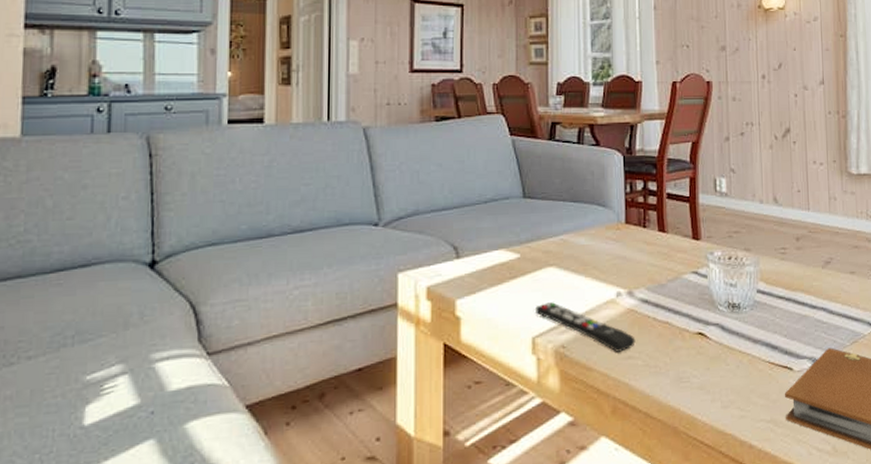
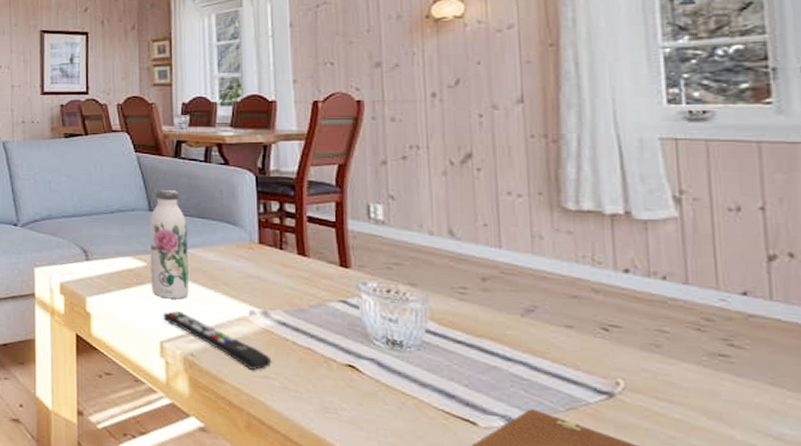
water bottle: none [524,174,561,291] -> present [150,190,189,300]

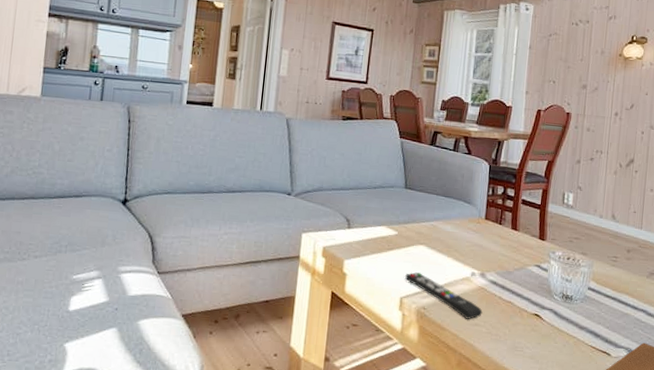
water bottle: present [150,190,189,300] -> none [399,171,434,263]

